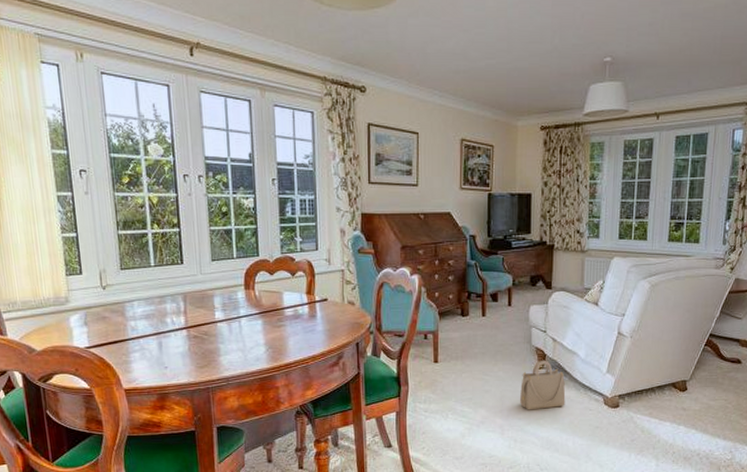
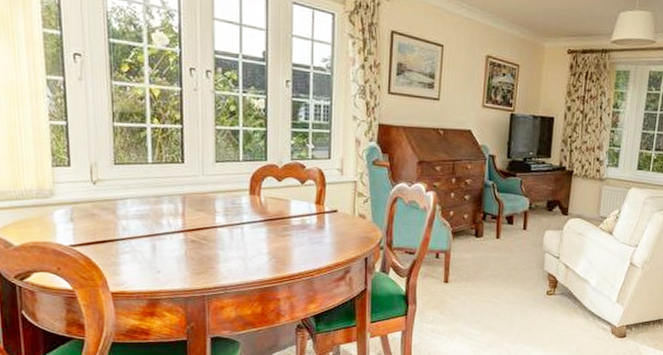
handbag: present [520,360,566,410] -> none [528,286,575,336]

